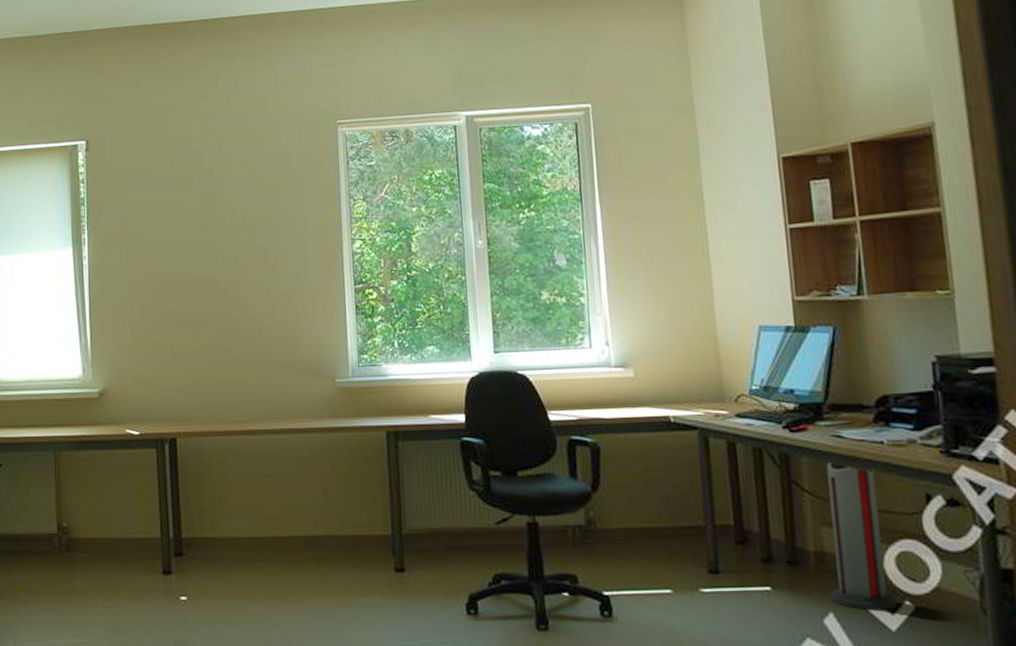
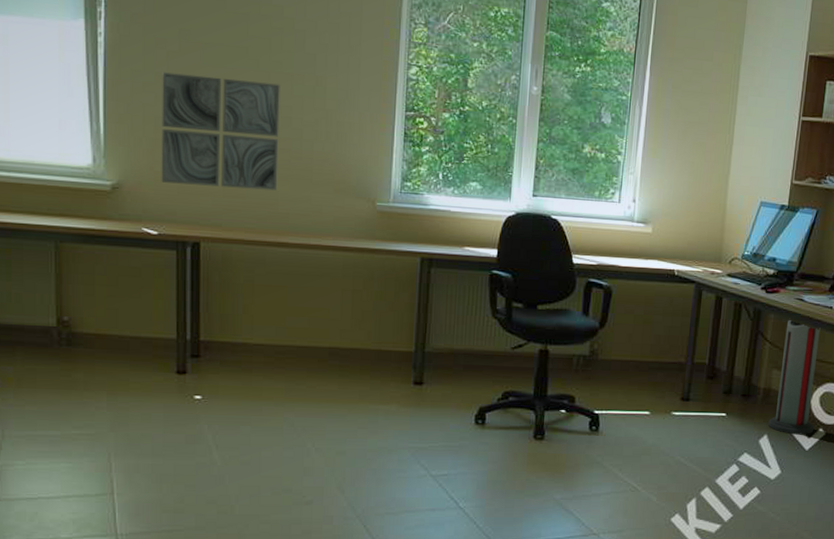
wall art: none [136,277,242,384] -> present [161,72,280,191]

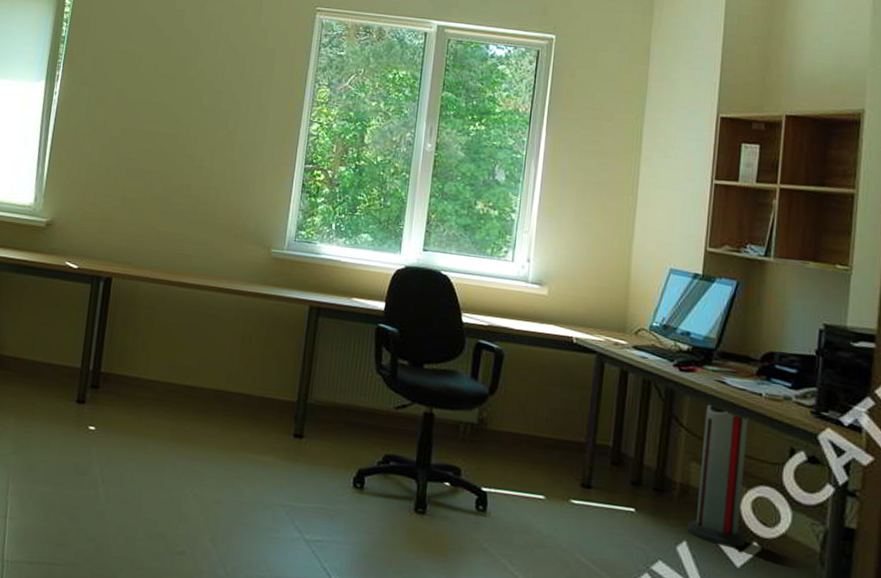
wall art: present [161,72,280,191] -> none [86,125,196,233]

